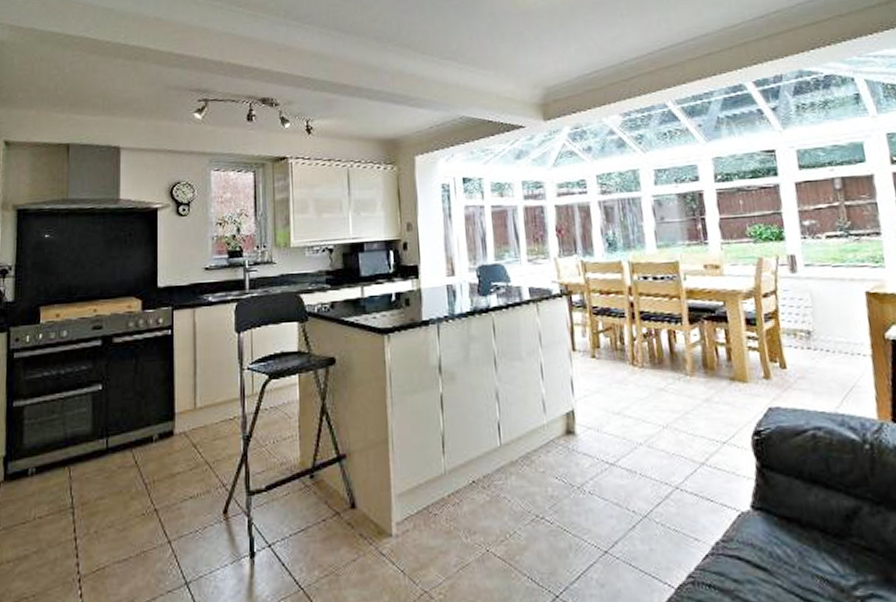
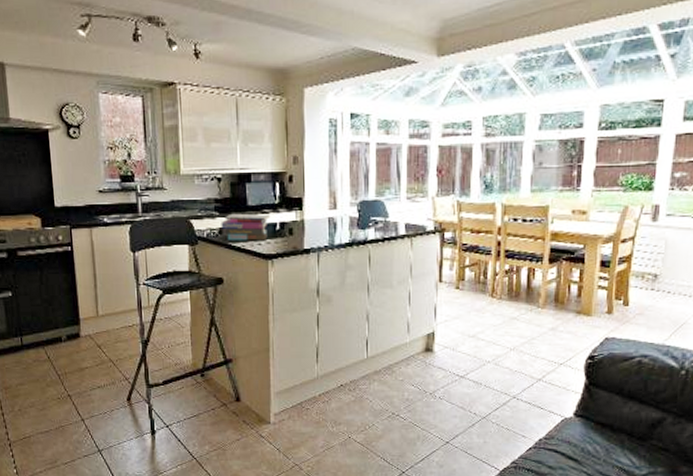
books: none [332,284,386,316] -> present [221,213,271,241]

